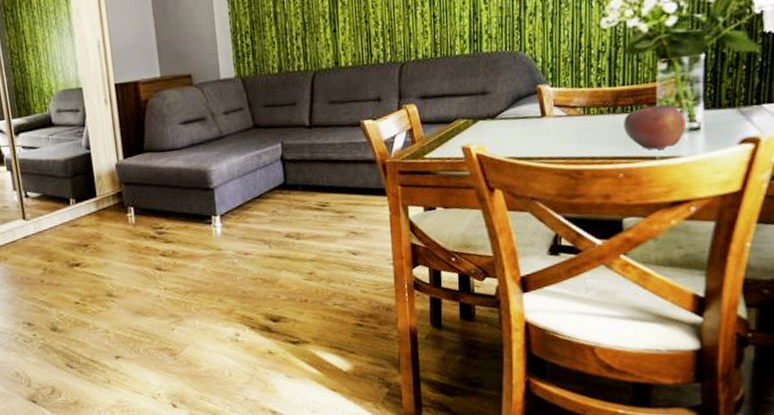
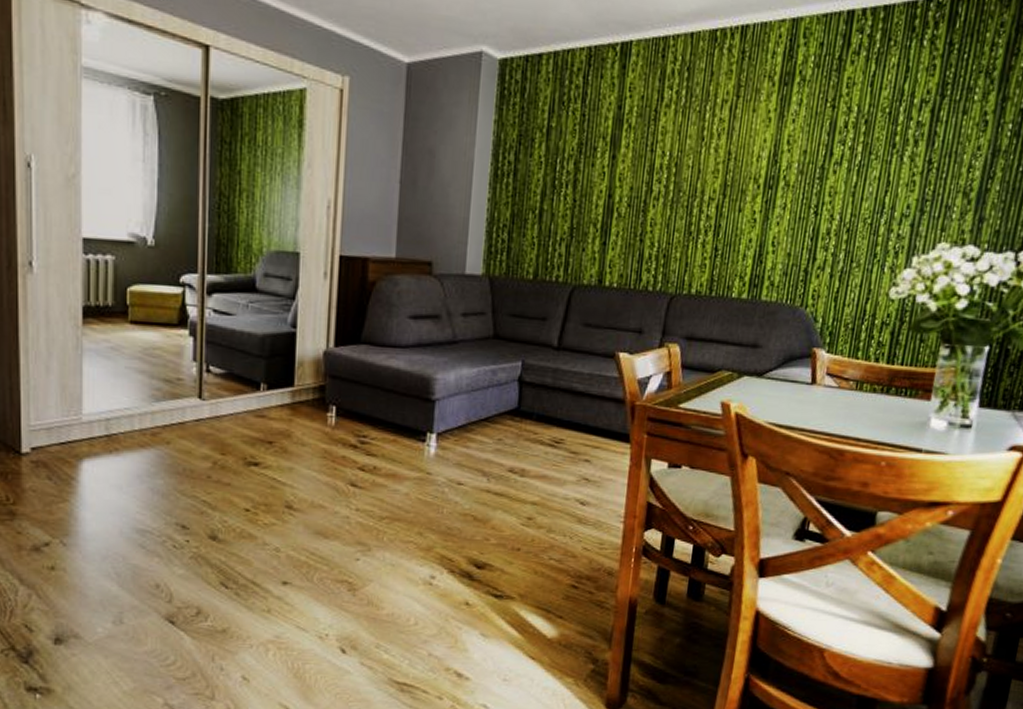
fruit: present [624,104,685,151] -> none [894,390,958,443]

